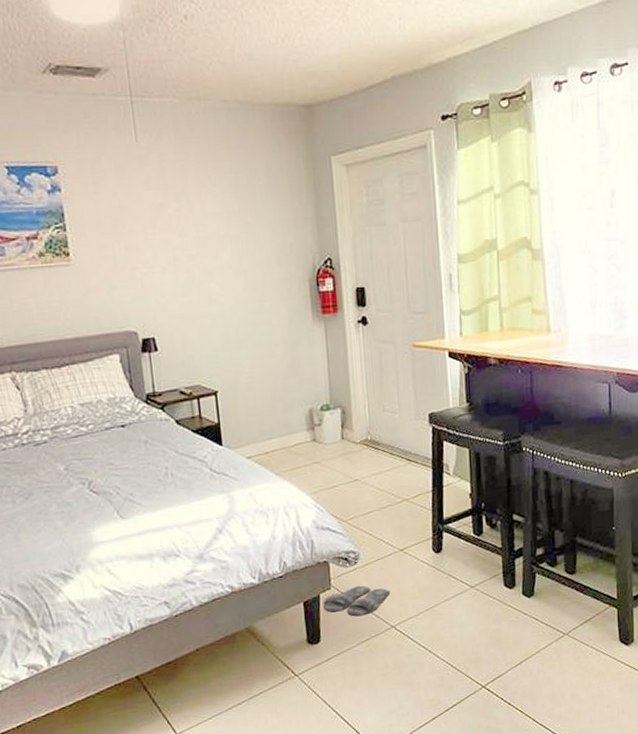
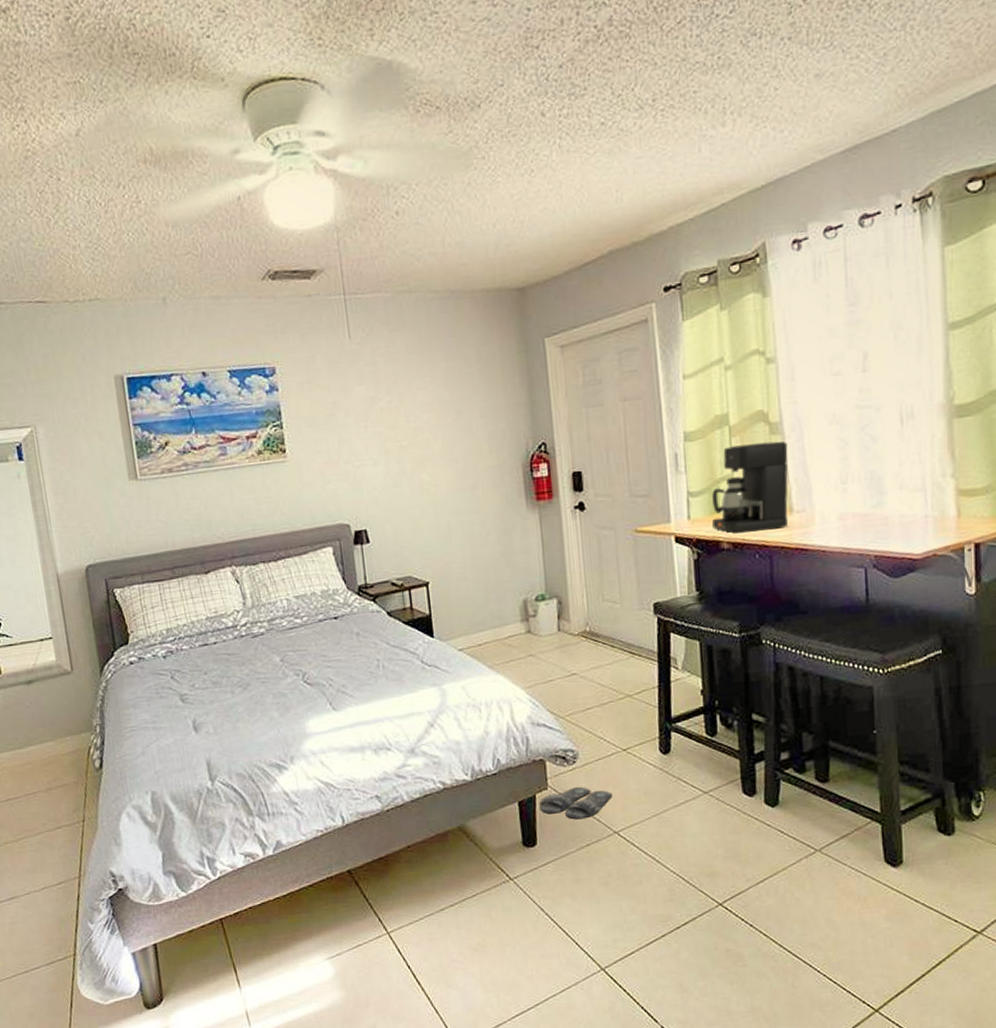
coffee maker: none [482,266,547,349] -> present [712,441,788,533]

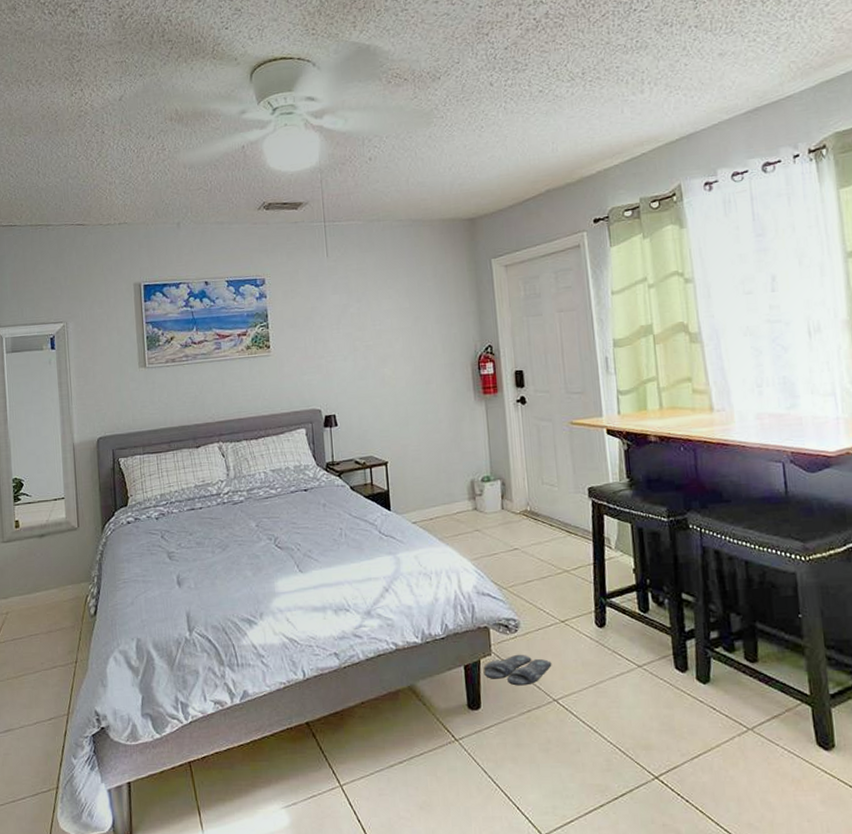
coffee maker: present [712,441,788,533] -> none [639,348,709,427]

